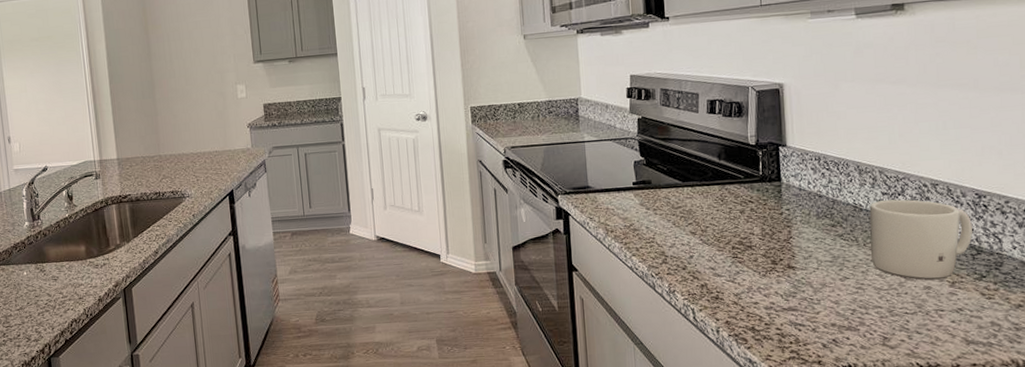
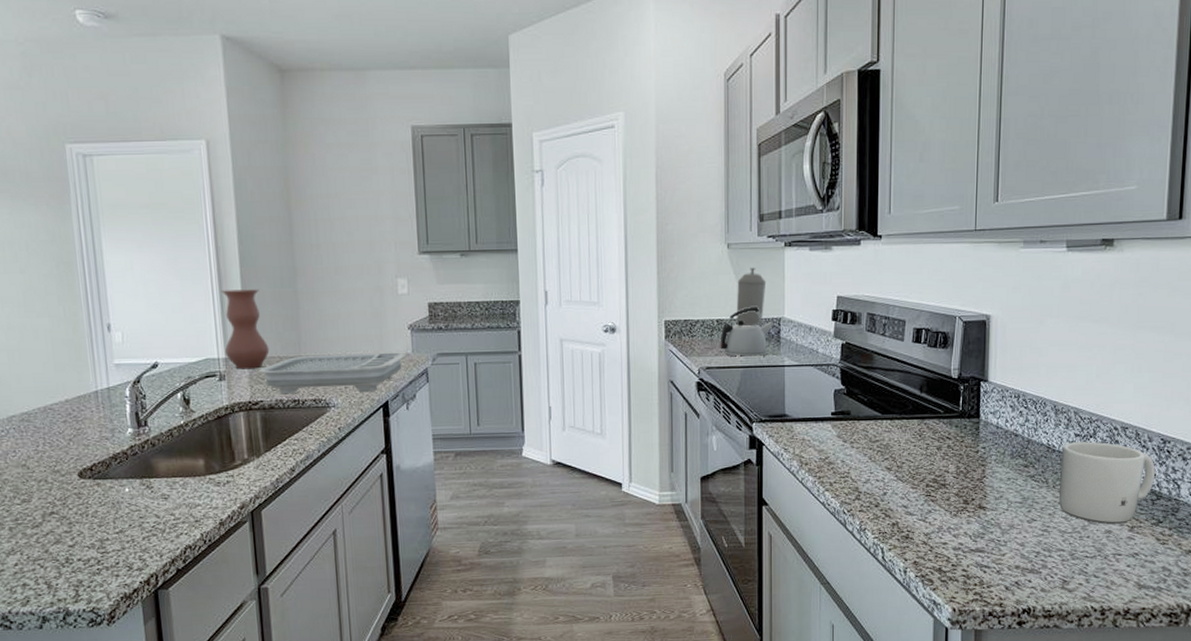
vase: none [94,101,135,169] -> present [220,289,270,370]
dish rack: none [126,147,247,189] -> present [258,352,407,395]
kettle: none [522,89,572,136] -> present [720,307,774,357]
canister: none [535,54,562,108] -> present [736,267,767,328]

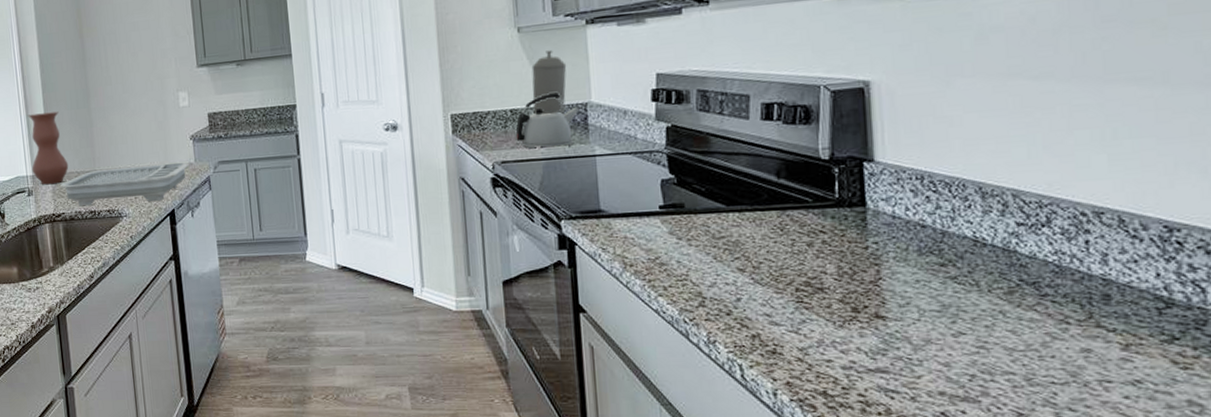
mug: present [1058,441,1155,524] -> none [997,232,1158,341]

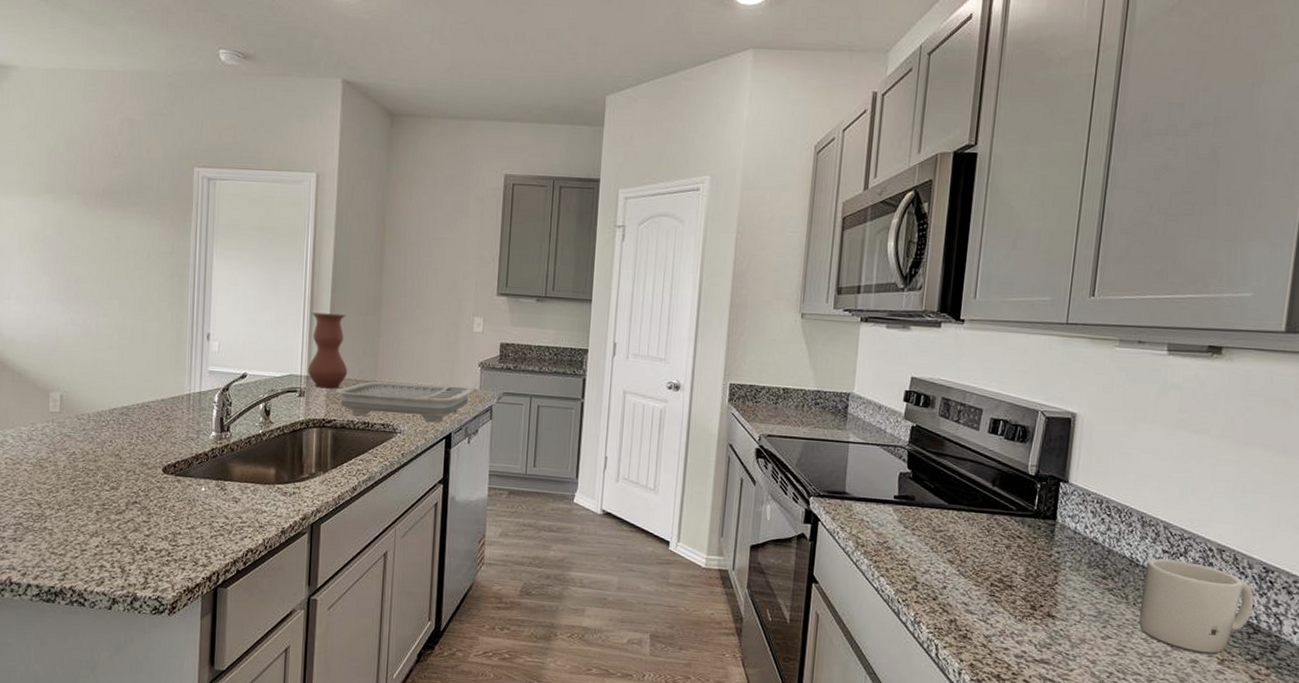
kettle: present [515,92,580,149] -> none [783,379,843,430]
canister: present [531,50,567,115] -> none [803,339,838,401]
mug: none [997,232,1158,341] -> present [1139,558,1254,655]

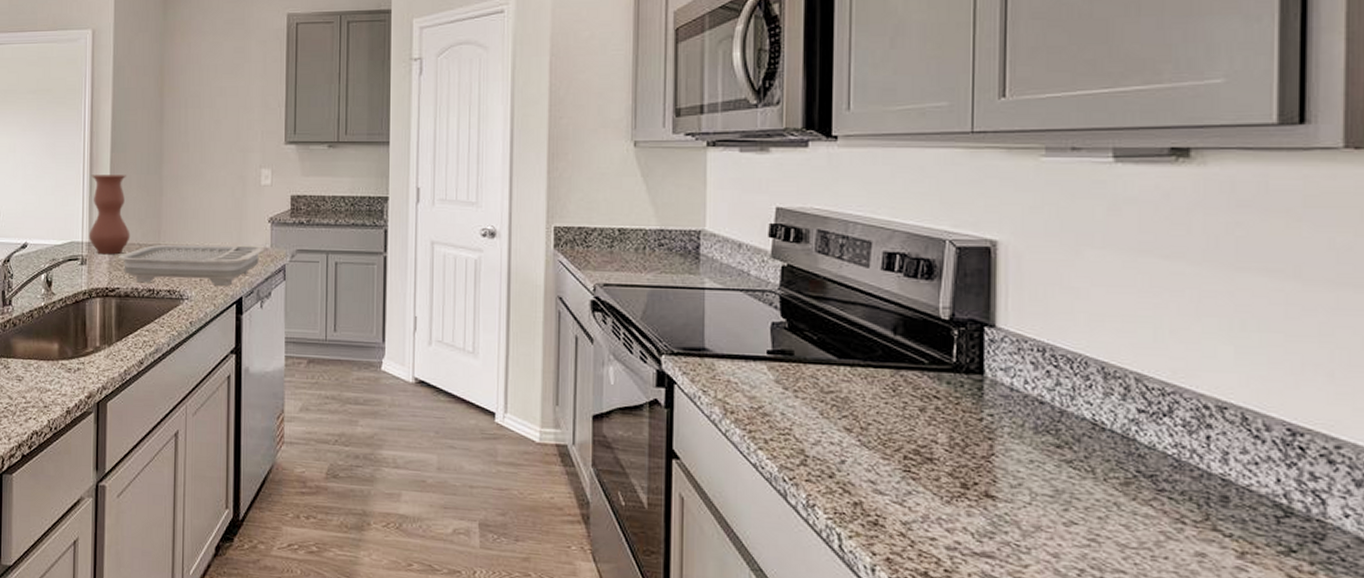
mug: present [1139,558,1254,655] -> none [1113,420,1278,546]

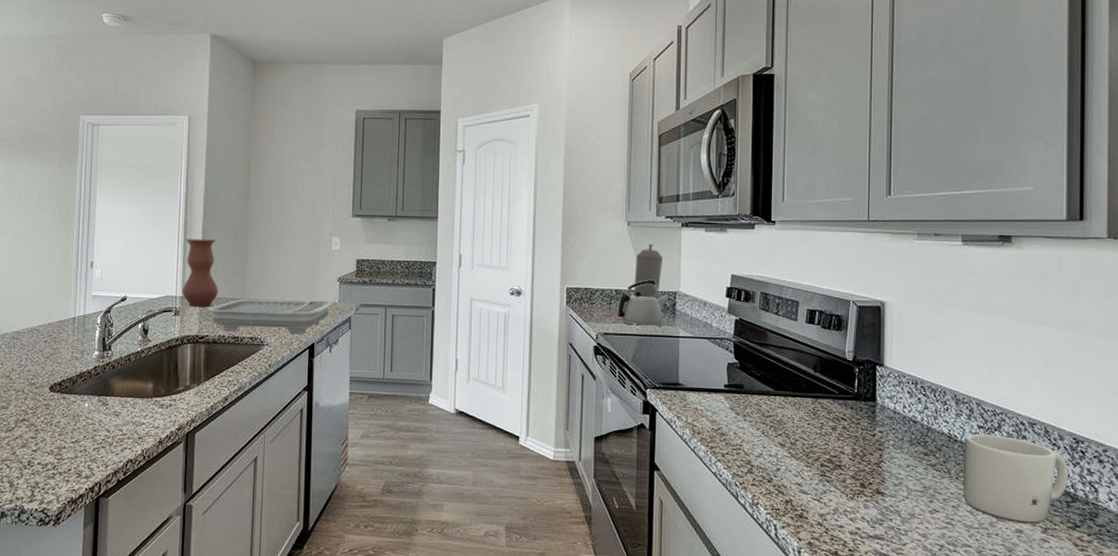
kettle: none [621,216,692,275] -> present [617,280,670,326]
canister: none [643,170,683,241] -> present [634,244,664,299]
mug: none [1113,420,1278,546] -> present [962,434,1068,524]

